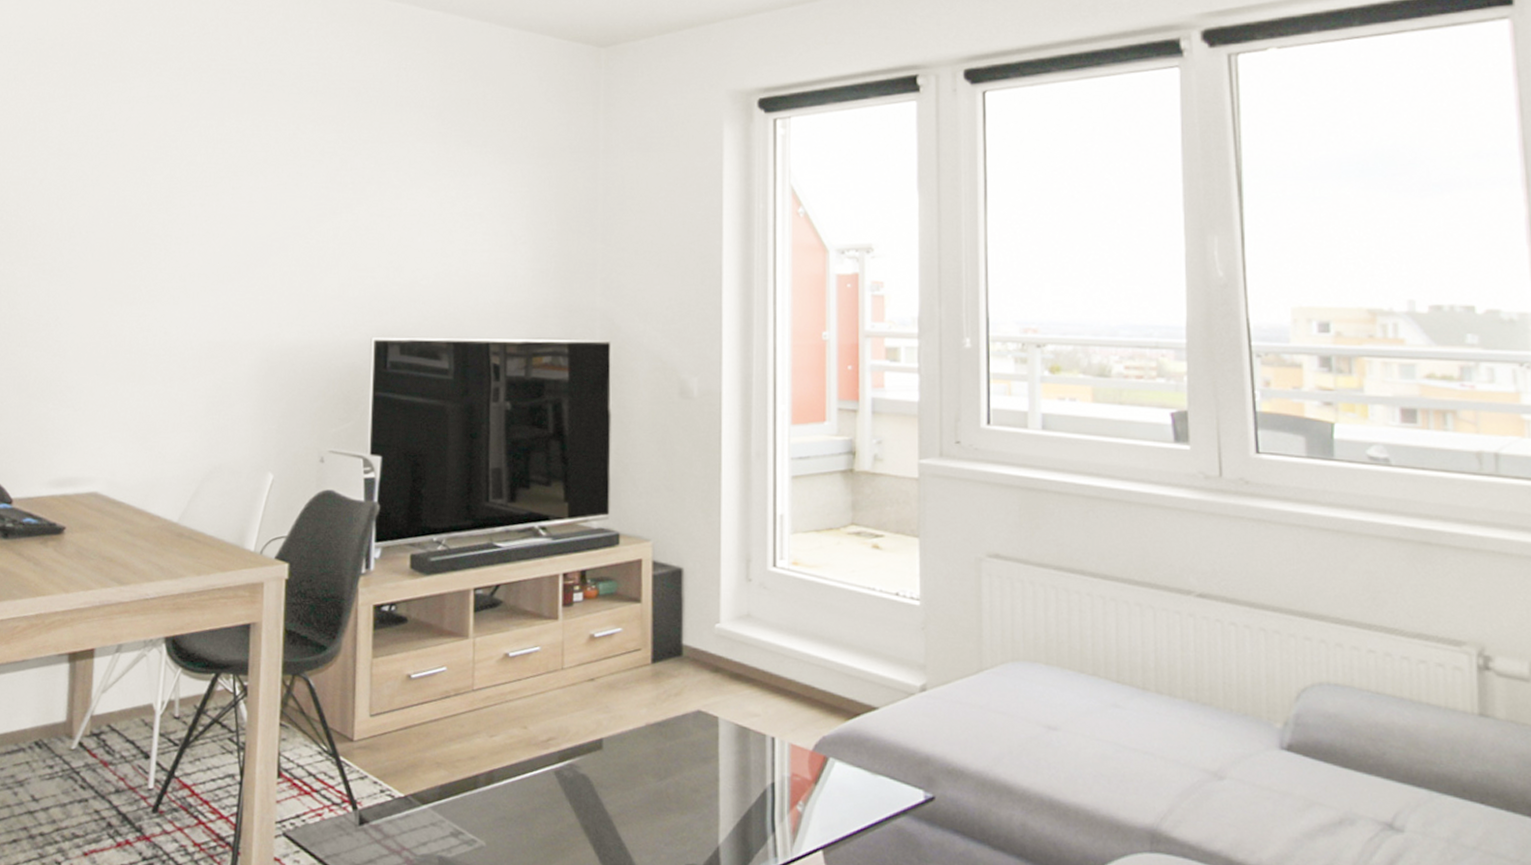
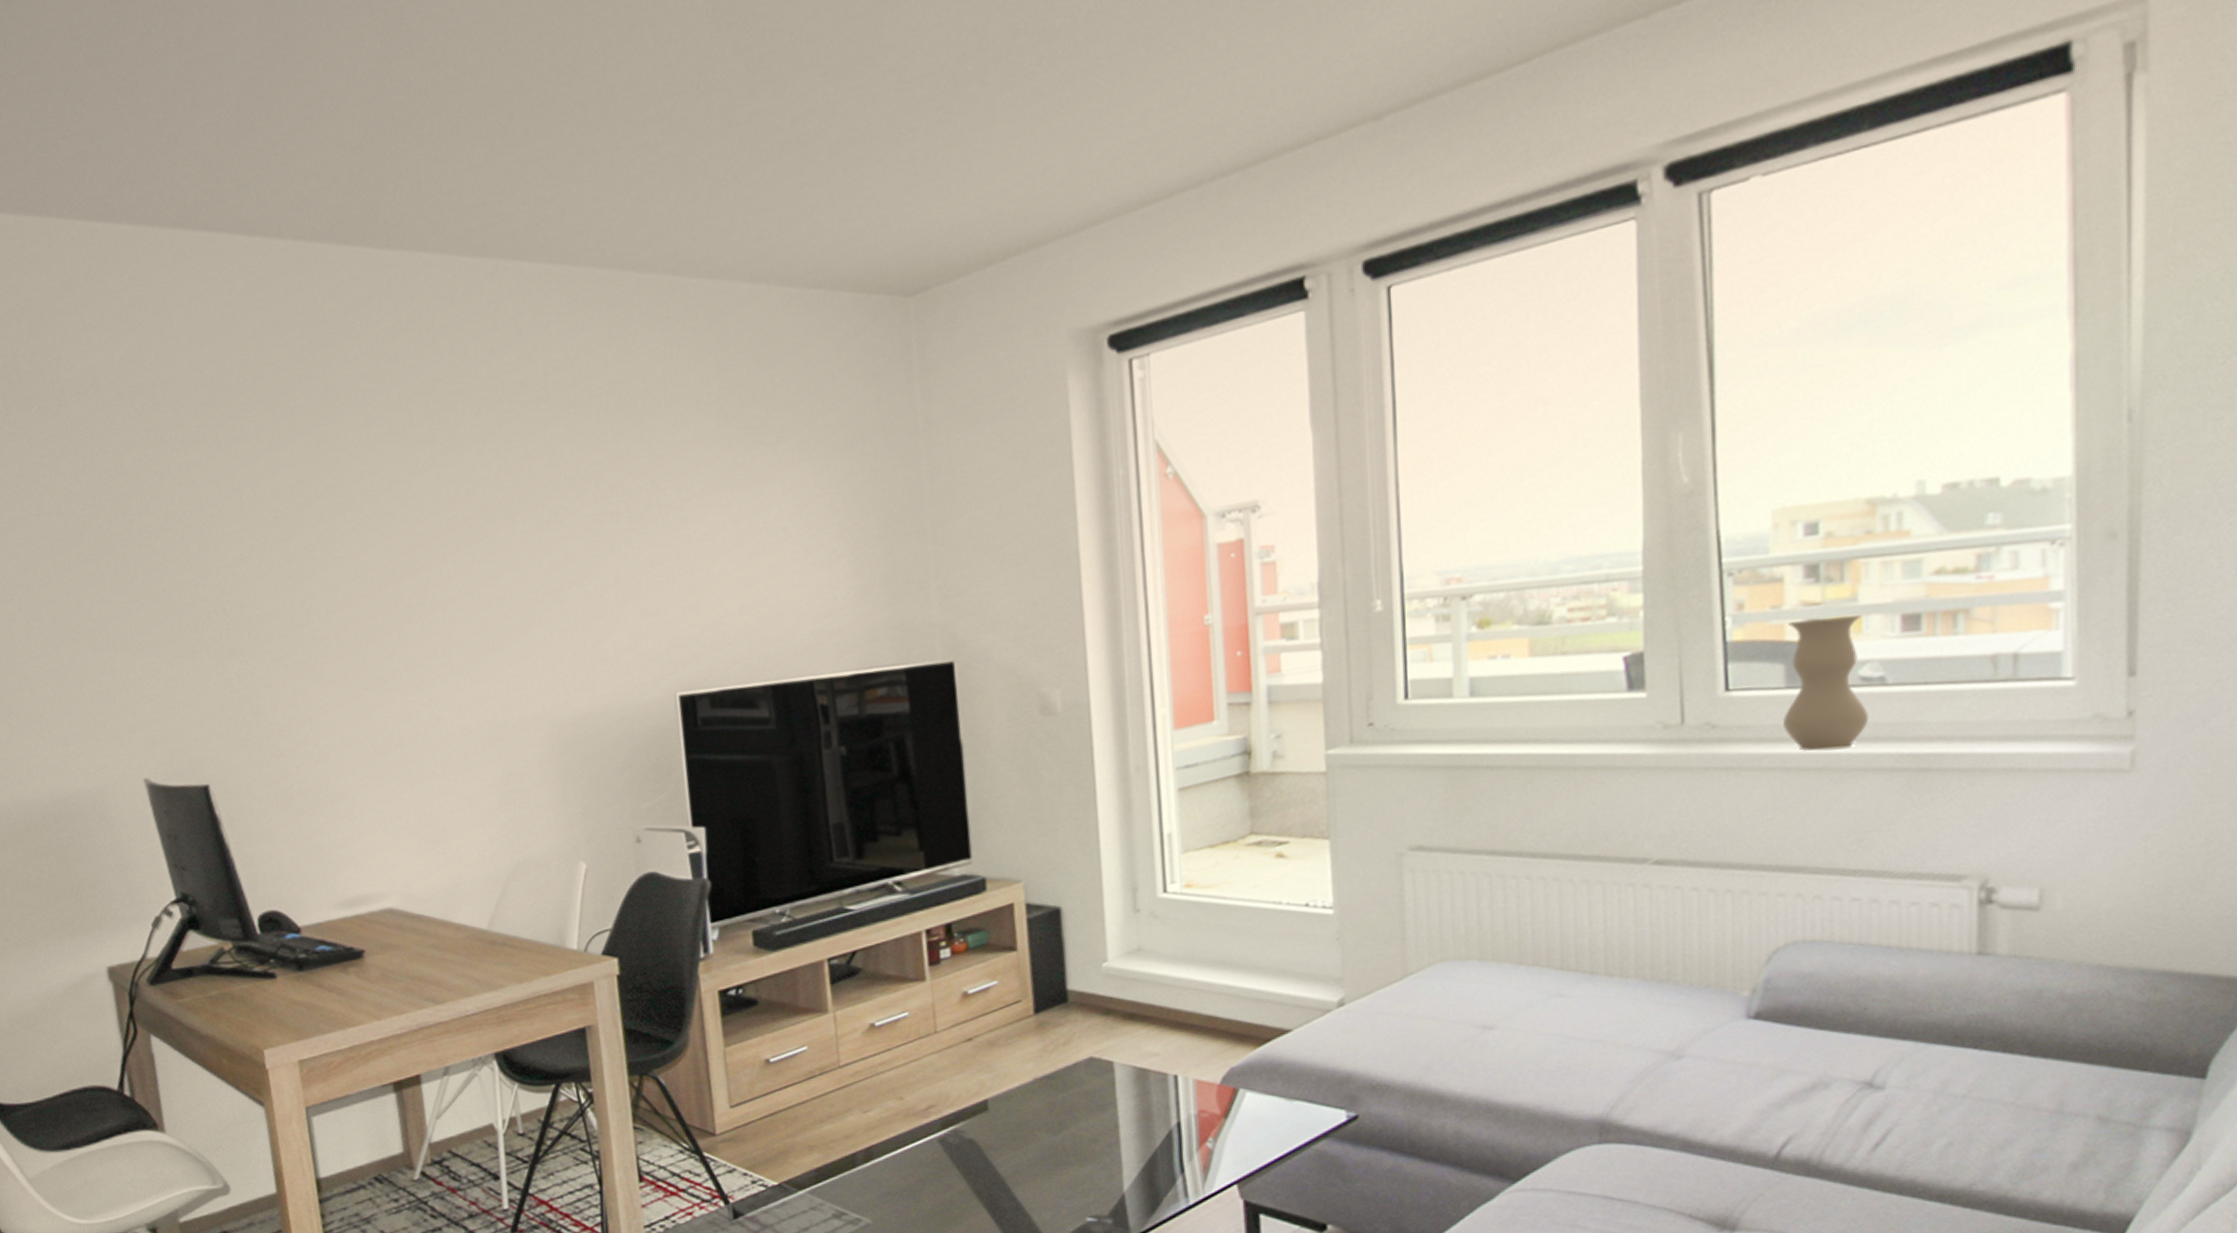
vase: none [1305,401,1377,516] -> present [1783,615,1869,752]

